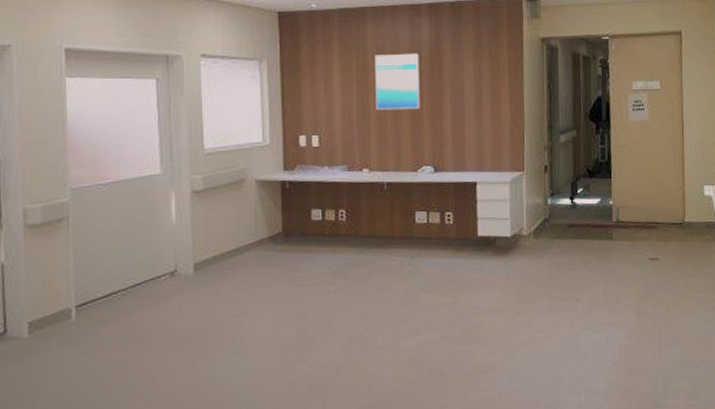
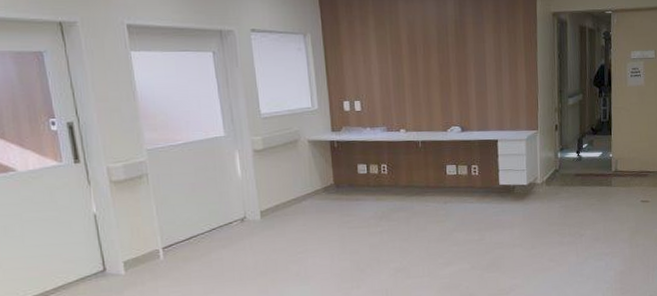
wall art: present [375,53,420,111] -> none [406,27,448,79]

